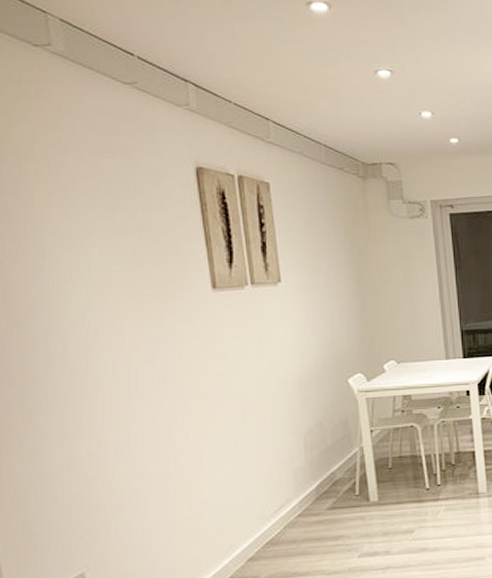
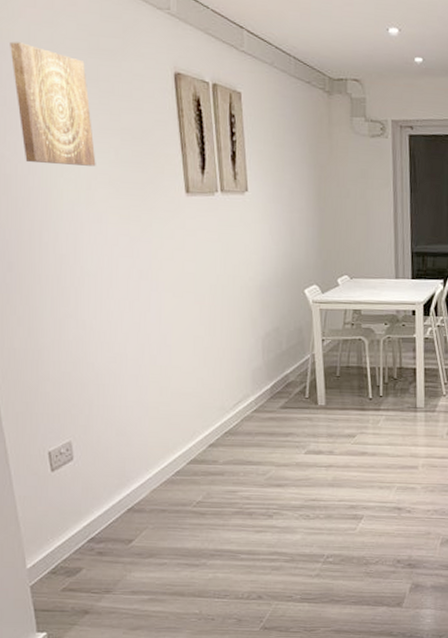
wall art: none [11,146,110,270] -> present [10,41,96,166]

